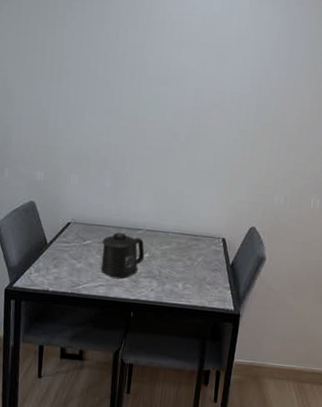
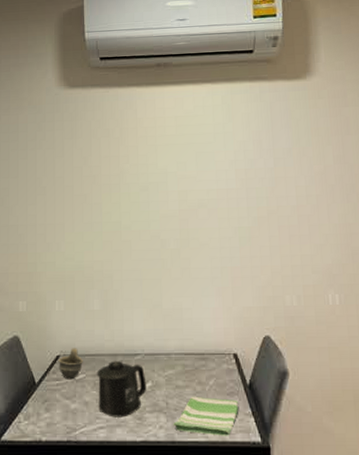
cup: none [69,217,91,244] -> present [59,348,83,380]
dish towel: none [163,268,221,303] -> present [173,396,239,436]

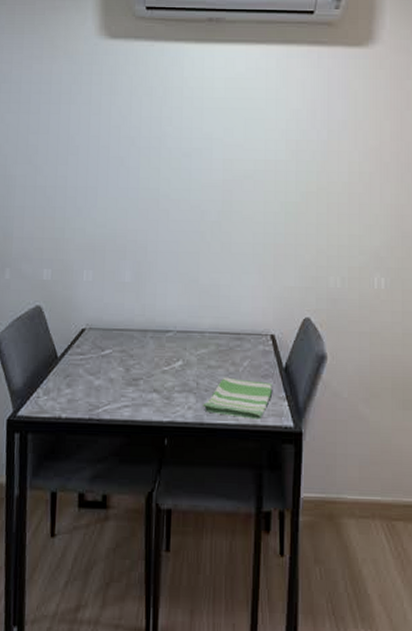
cup: present [59,348,83,380] -> none [83,321,110,355]
mug: present [97,360,147,418] -> none [124,336,177,396]

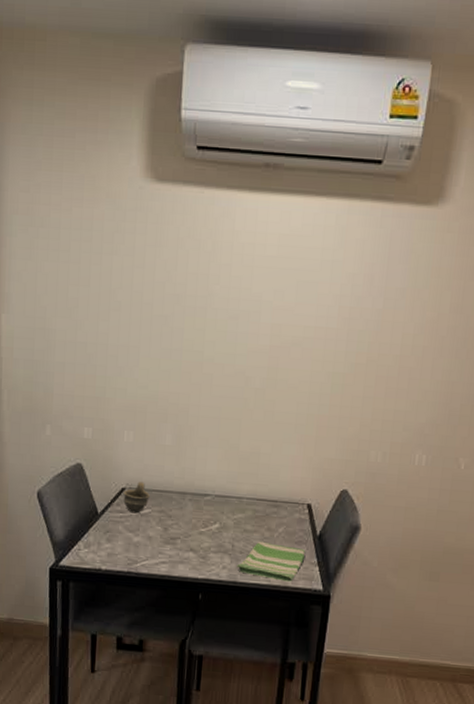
cup: none [83,321,110,355] -> present [123,482,150,514]

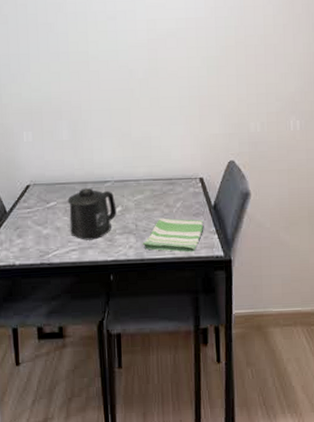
cup: present [123,482,150,514] -> none [29,177,54,208]
mug: none [162,498,214,555] -> present [67,187,117,240]

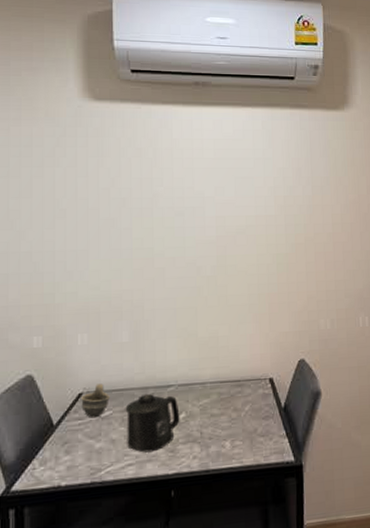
cup: none [29,177,54,208] -> present [81,383,110,418]
dish towel: present [142,218,204,252] -> none [207,423,274,460]

